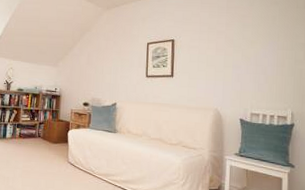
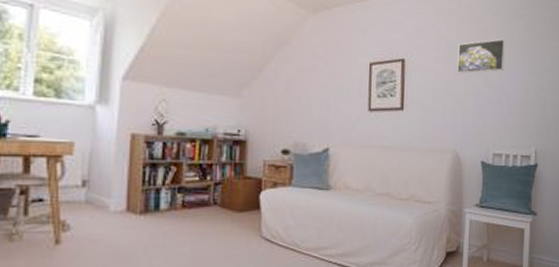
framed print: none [218,21,262,50] -> present [457,38,506,74]

